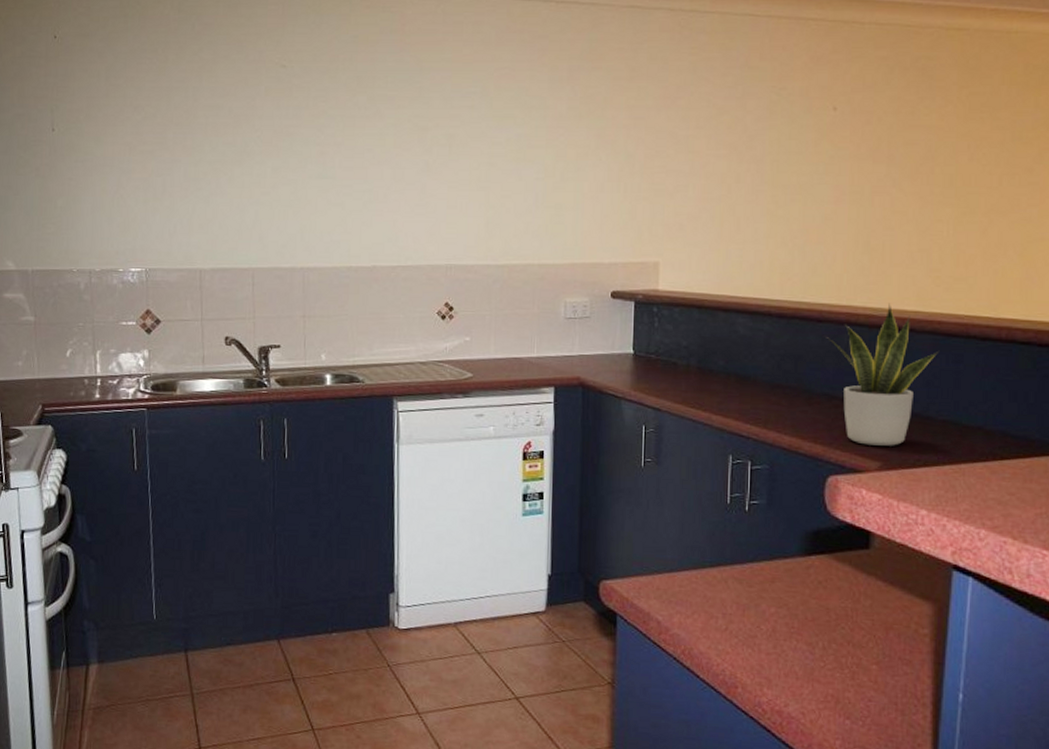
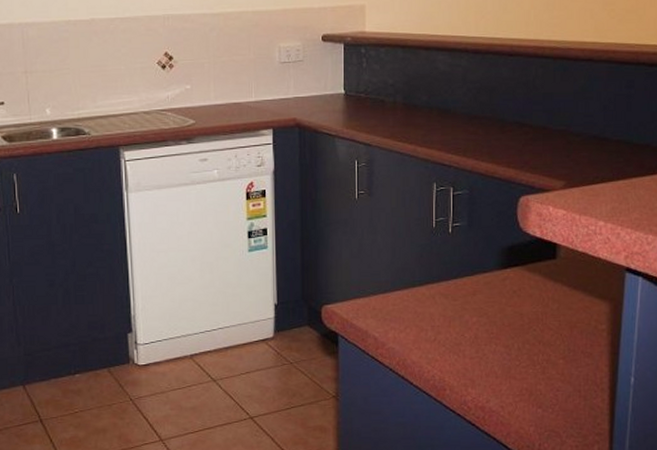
potted plant: present [826,302,938,446] -> none [516,35,613,166]

